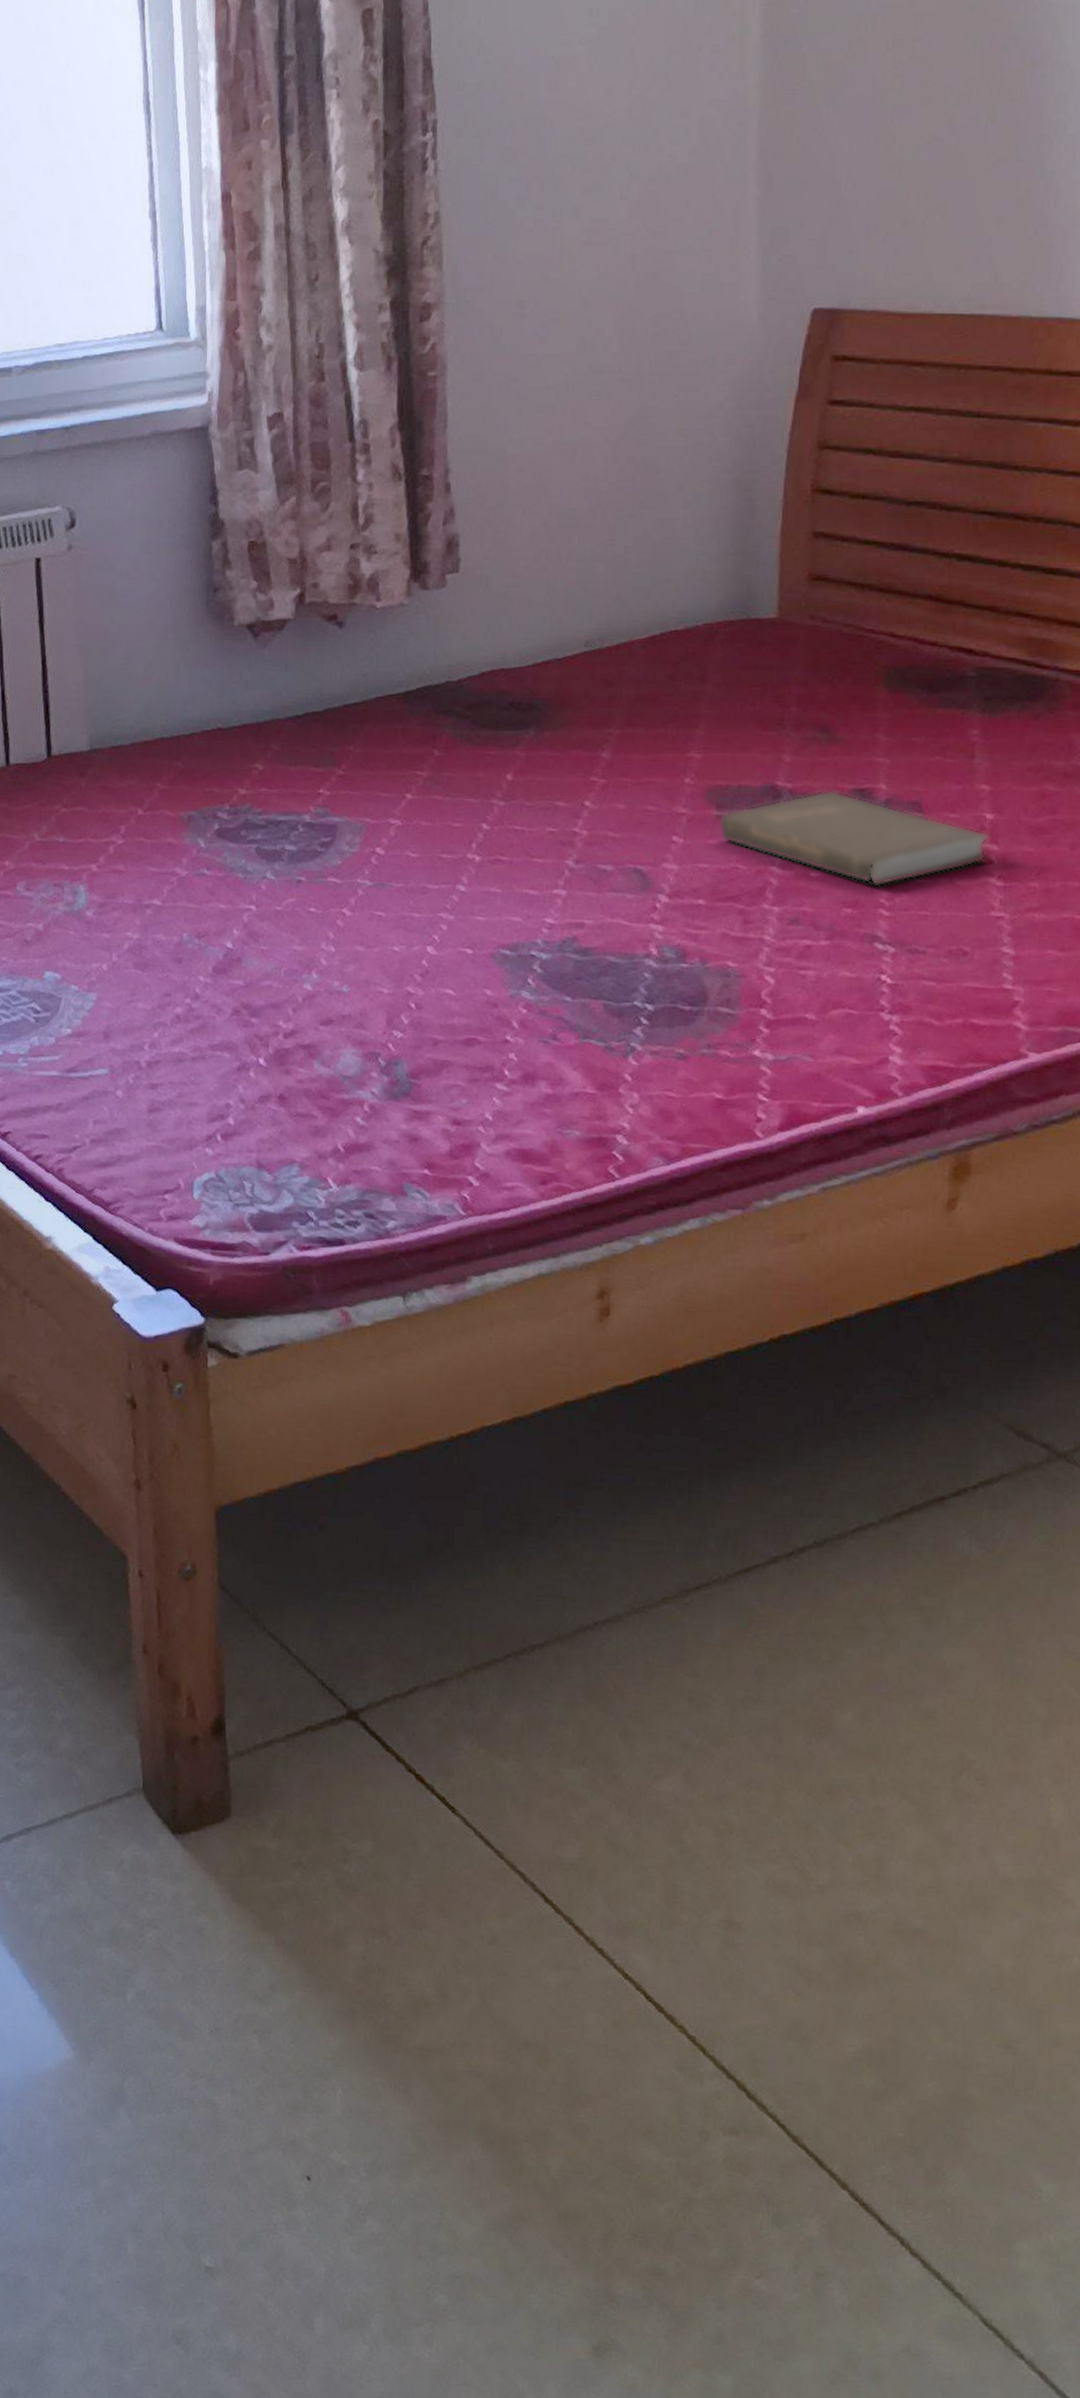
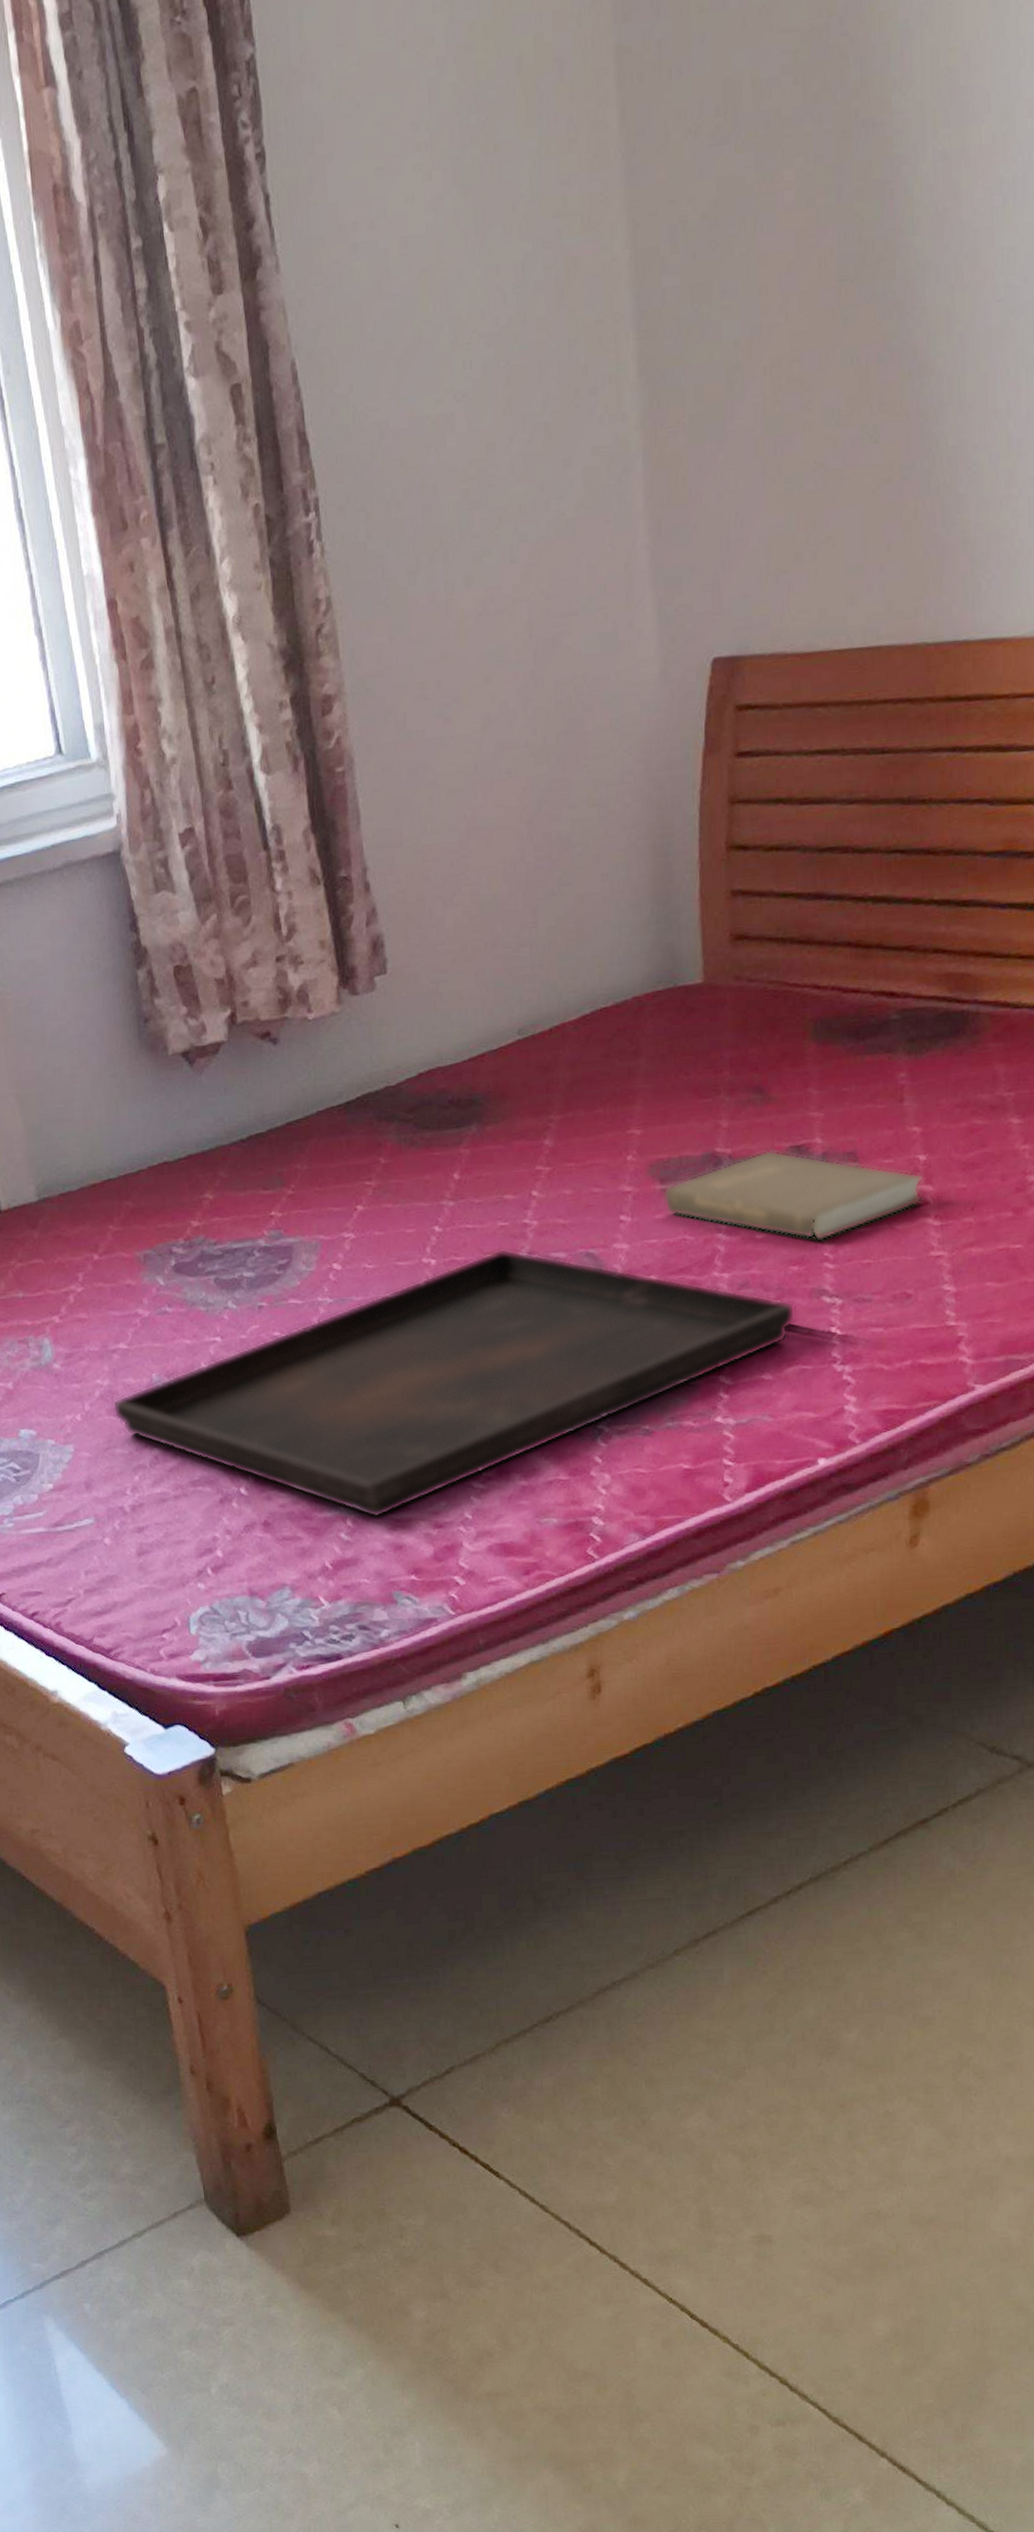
serving tray: none [139,853,846,1107] -> present [112,1248,796,1518]

